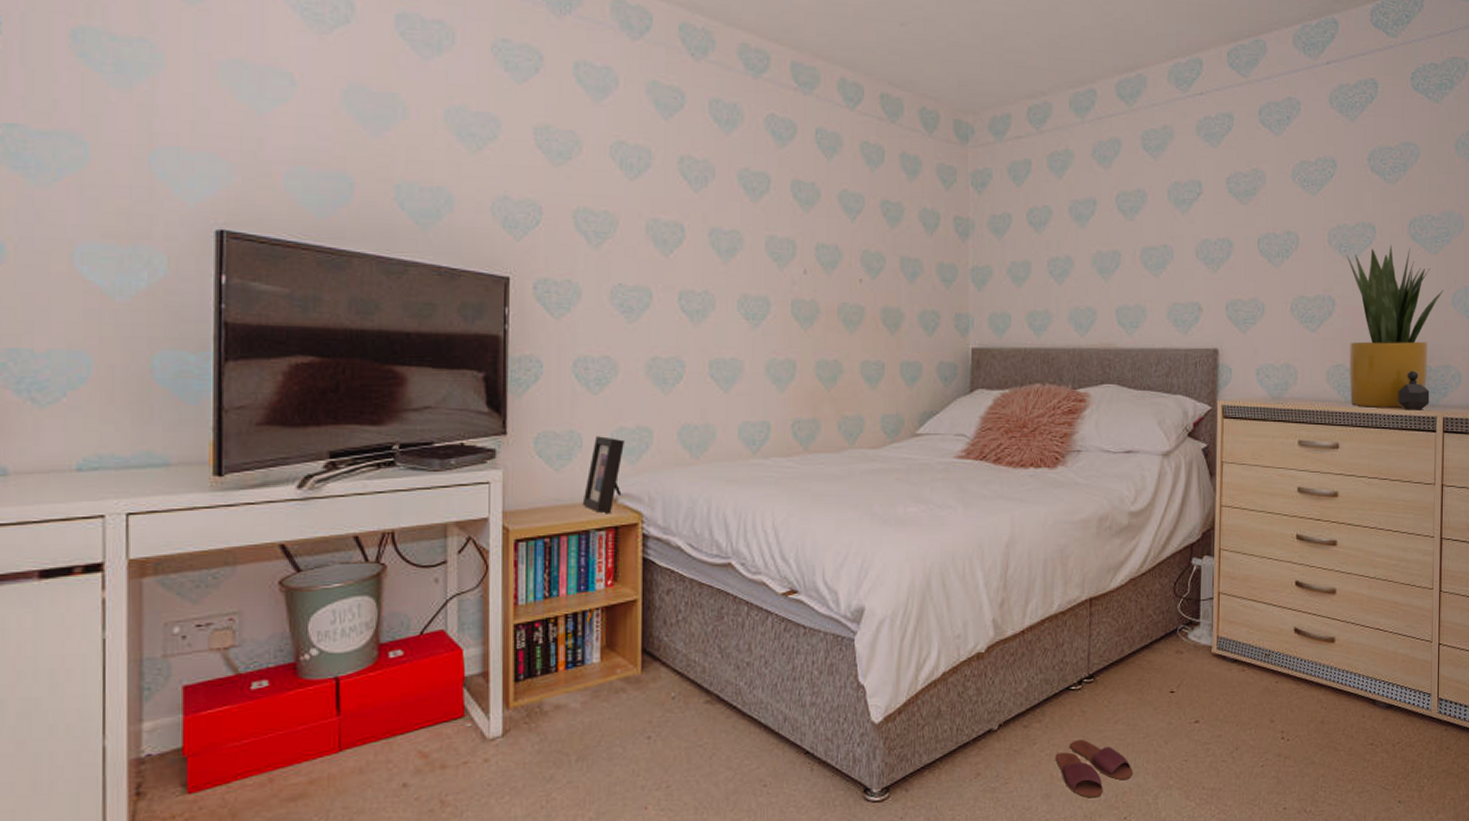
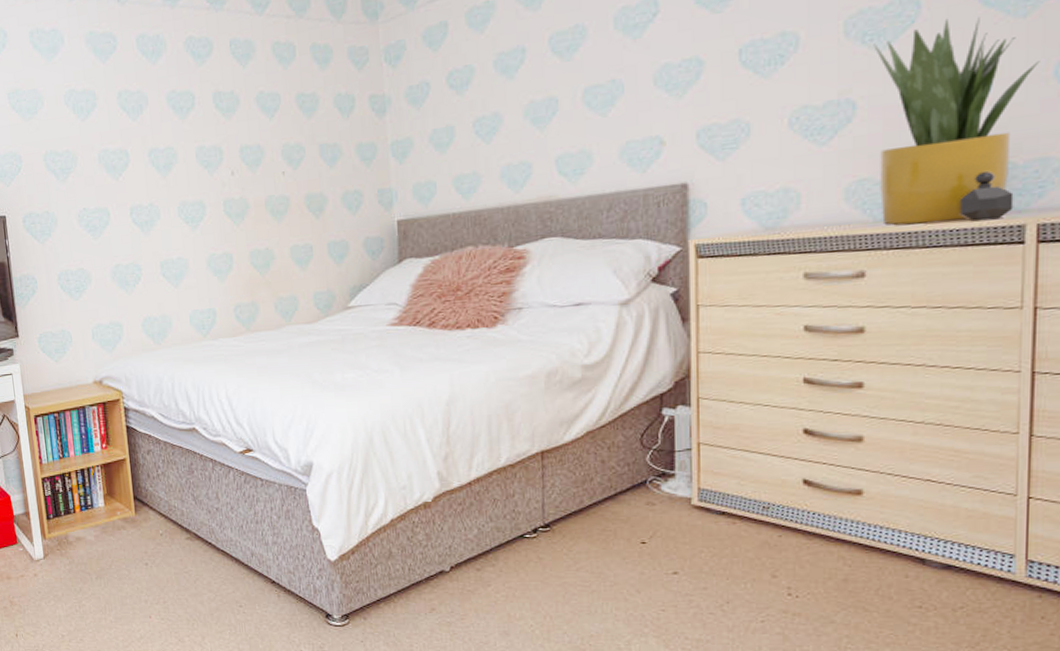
picture frame: present [582,436,624,514] -> none [77,332,105,393]
slippers: present [1055,739,1132,798] -> none [512,583,600,639]

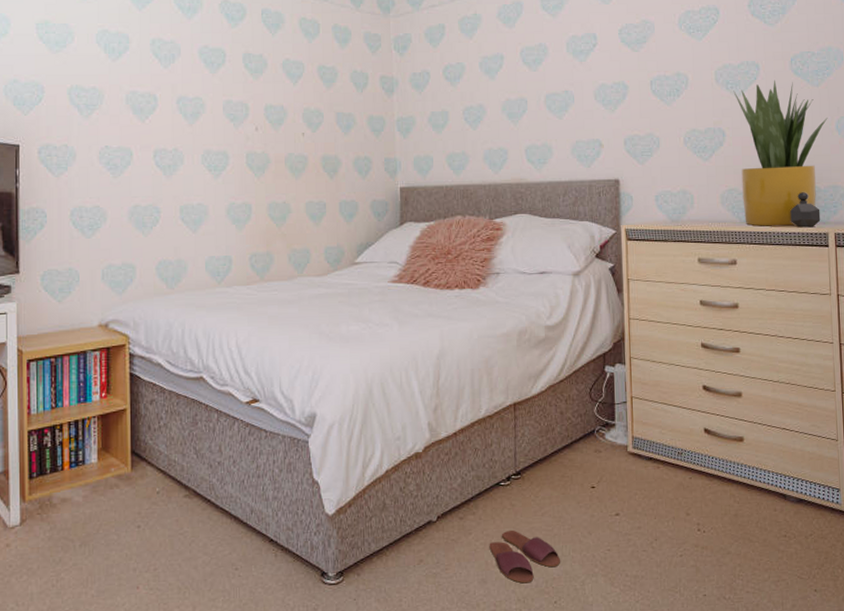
slippers: none [512,583,600,639] -> present [489,529,560,584]

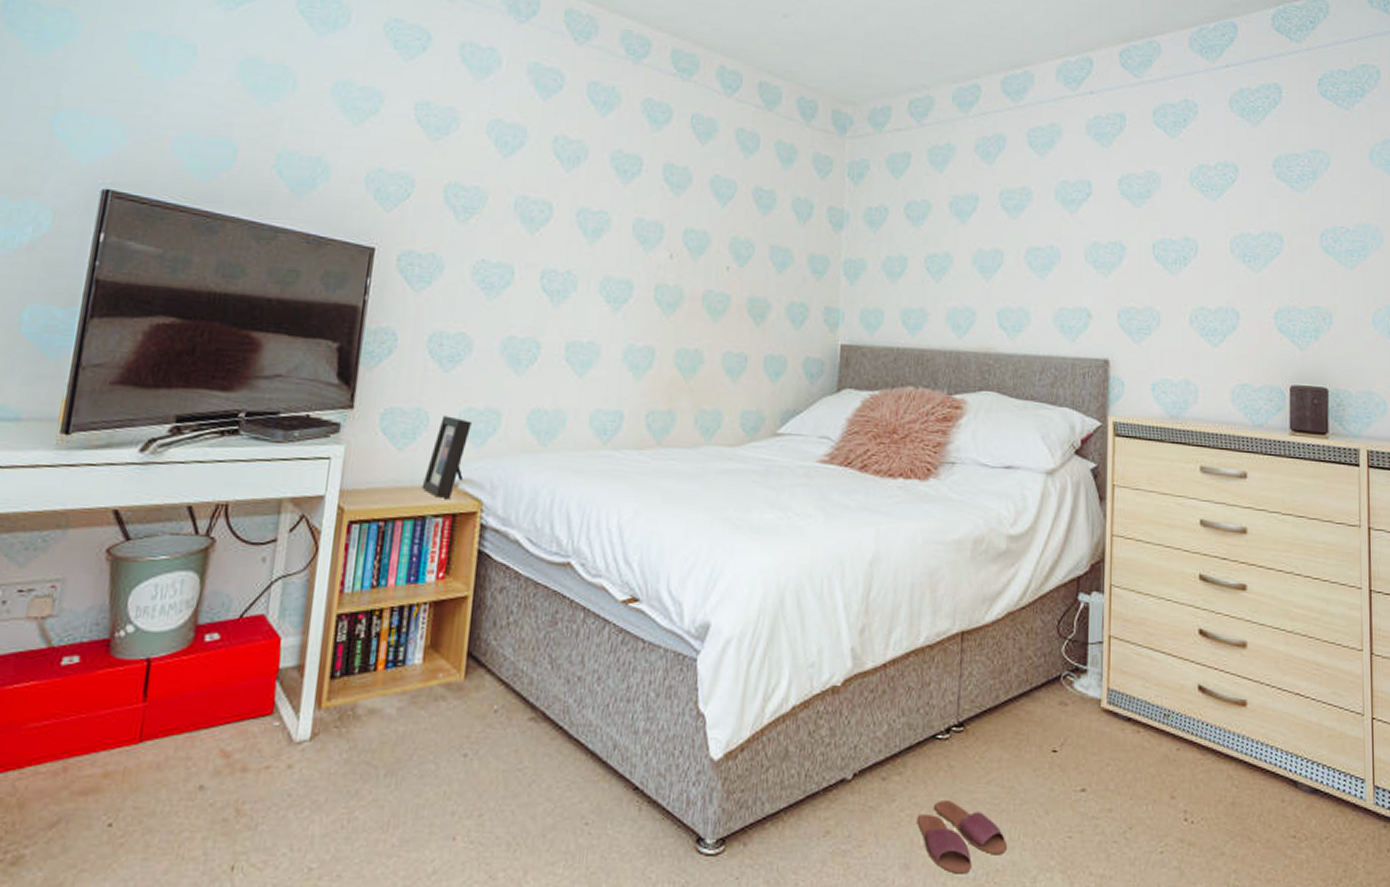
picture frame: none [80,272,113,337] -> present [421,416,471,500]
planter: present [733,80,828,227] -> none [1251,256,1363,436]
perfume bottle: present [789,191,821,228] -> none [1313,395,1351,441]

